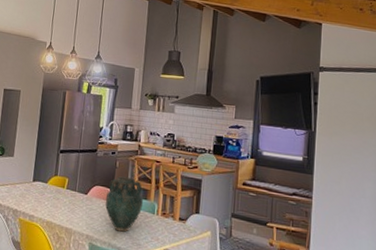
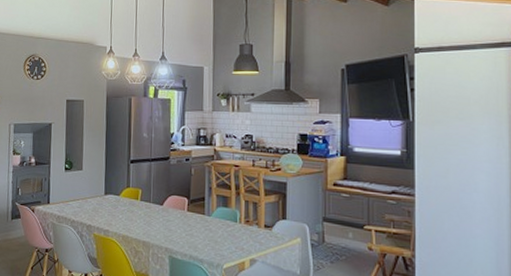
vase: present [105,176,143,232] -> none [182,184,223,243]

